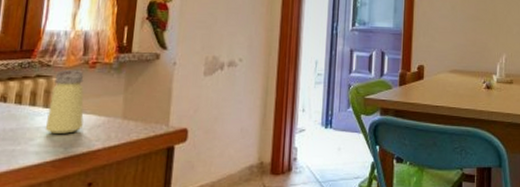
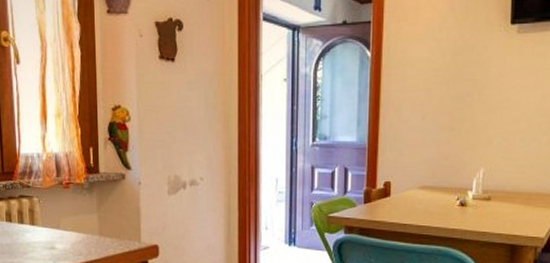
saltshaker: present [45,69,84,134] -> none [34,190,66,249]

